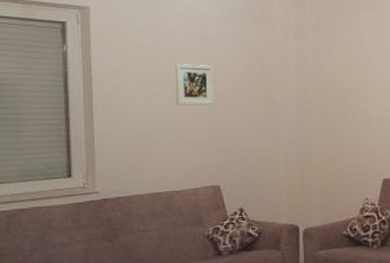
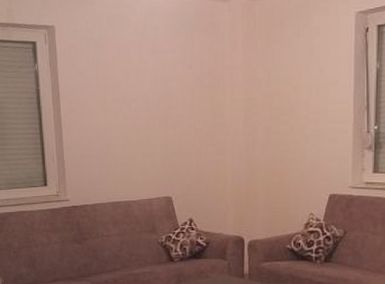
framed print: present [175,64,214,106] -> none [130,78,166,120]

